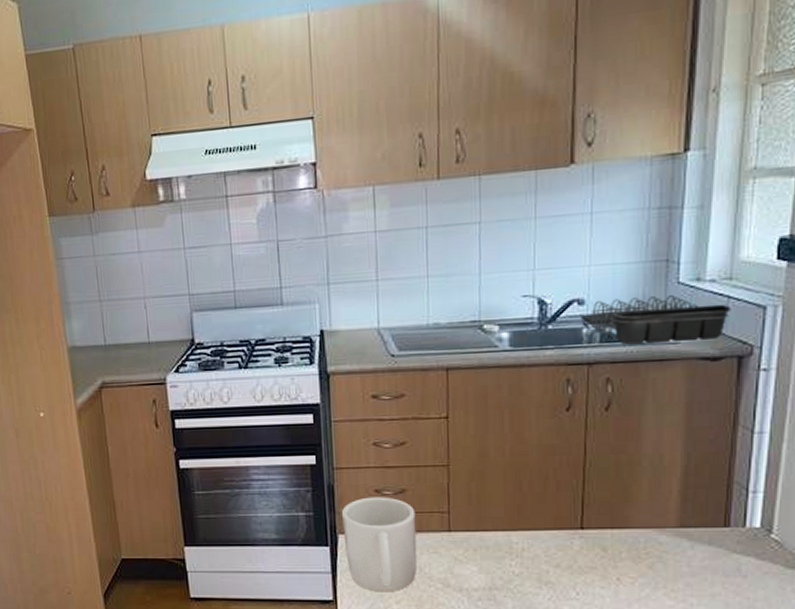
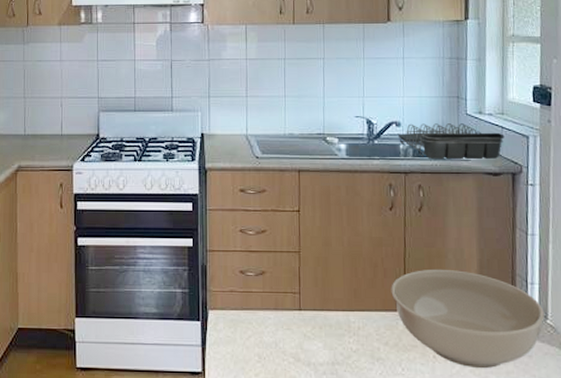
mug: present [341,497,418,593] -> none [212,277,274,366]
bowl: none [565,478,768,590] -> present [391,269,544,368]

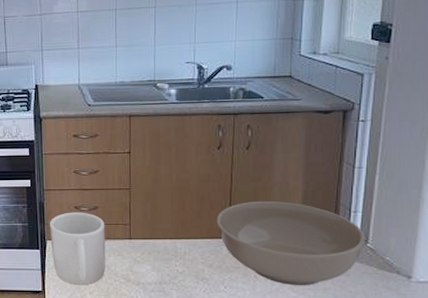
mug: none [212,277,274,366] -> present [49,212,106,285]
dish rack: present [397,123,505,160] -> none [228,64,338,101]

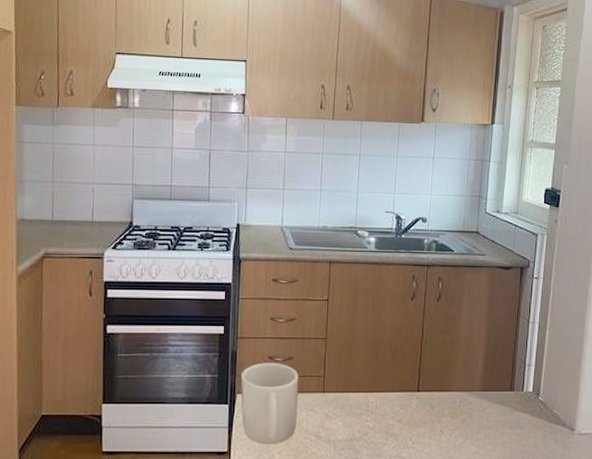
bowl: present [216,200,365,285] -> none [407,353,537,439]

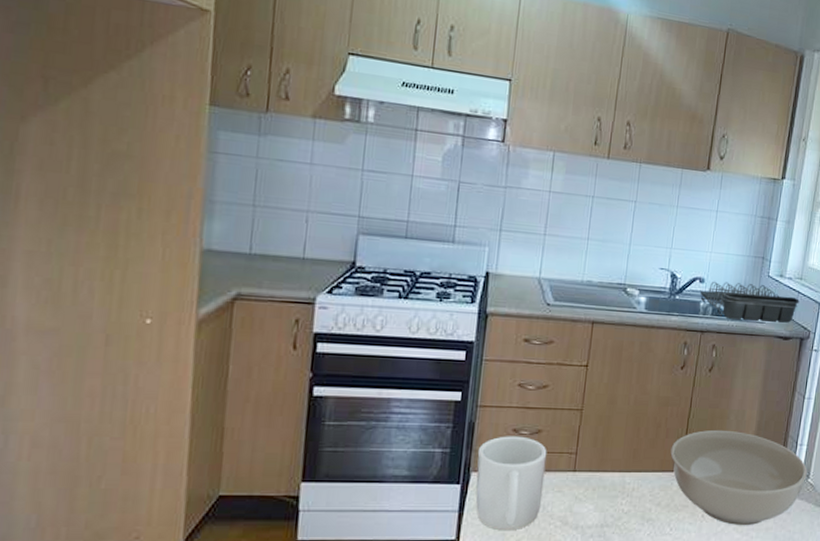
bowl: none [407,353,537,439] -> present [670,429,808,525]
dish rack: none [423,220,517,255] -> present [699,281,800,324]

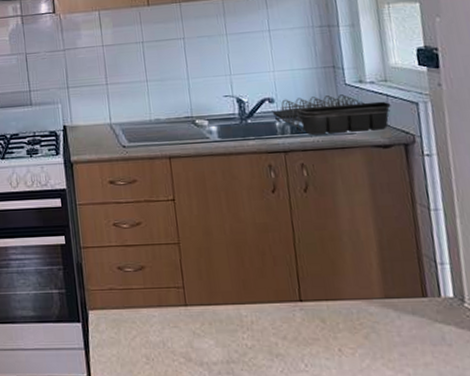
mug: present [475,436,547,531] -> none [89,273,161,368]
bowl: present [670,429,808,525] -> none [282,253,461,360]

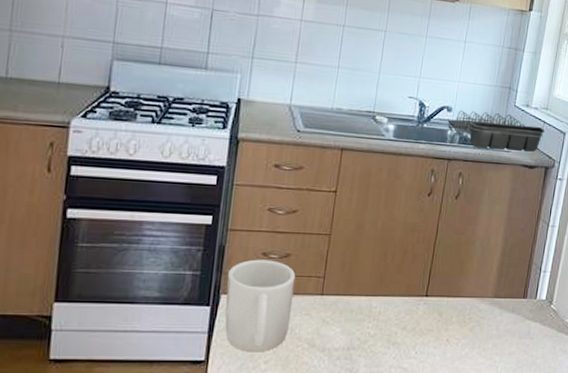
mug: none [89,273,161,368] -> present [225,259,296,353]

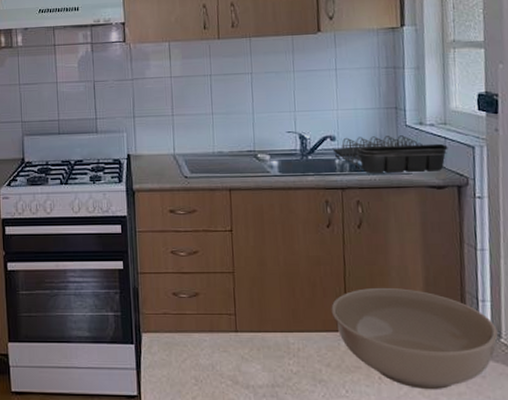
mug: present [225,259,296,353] -> none [144,299,210,389]
bowl: none [416,256,551,349] -> present [331,287,498,389]

